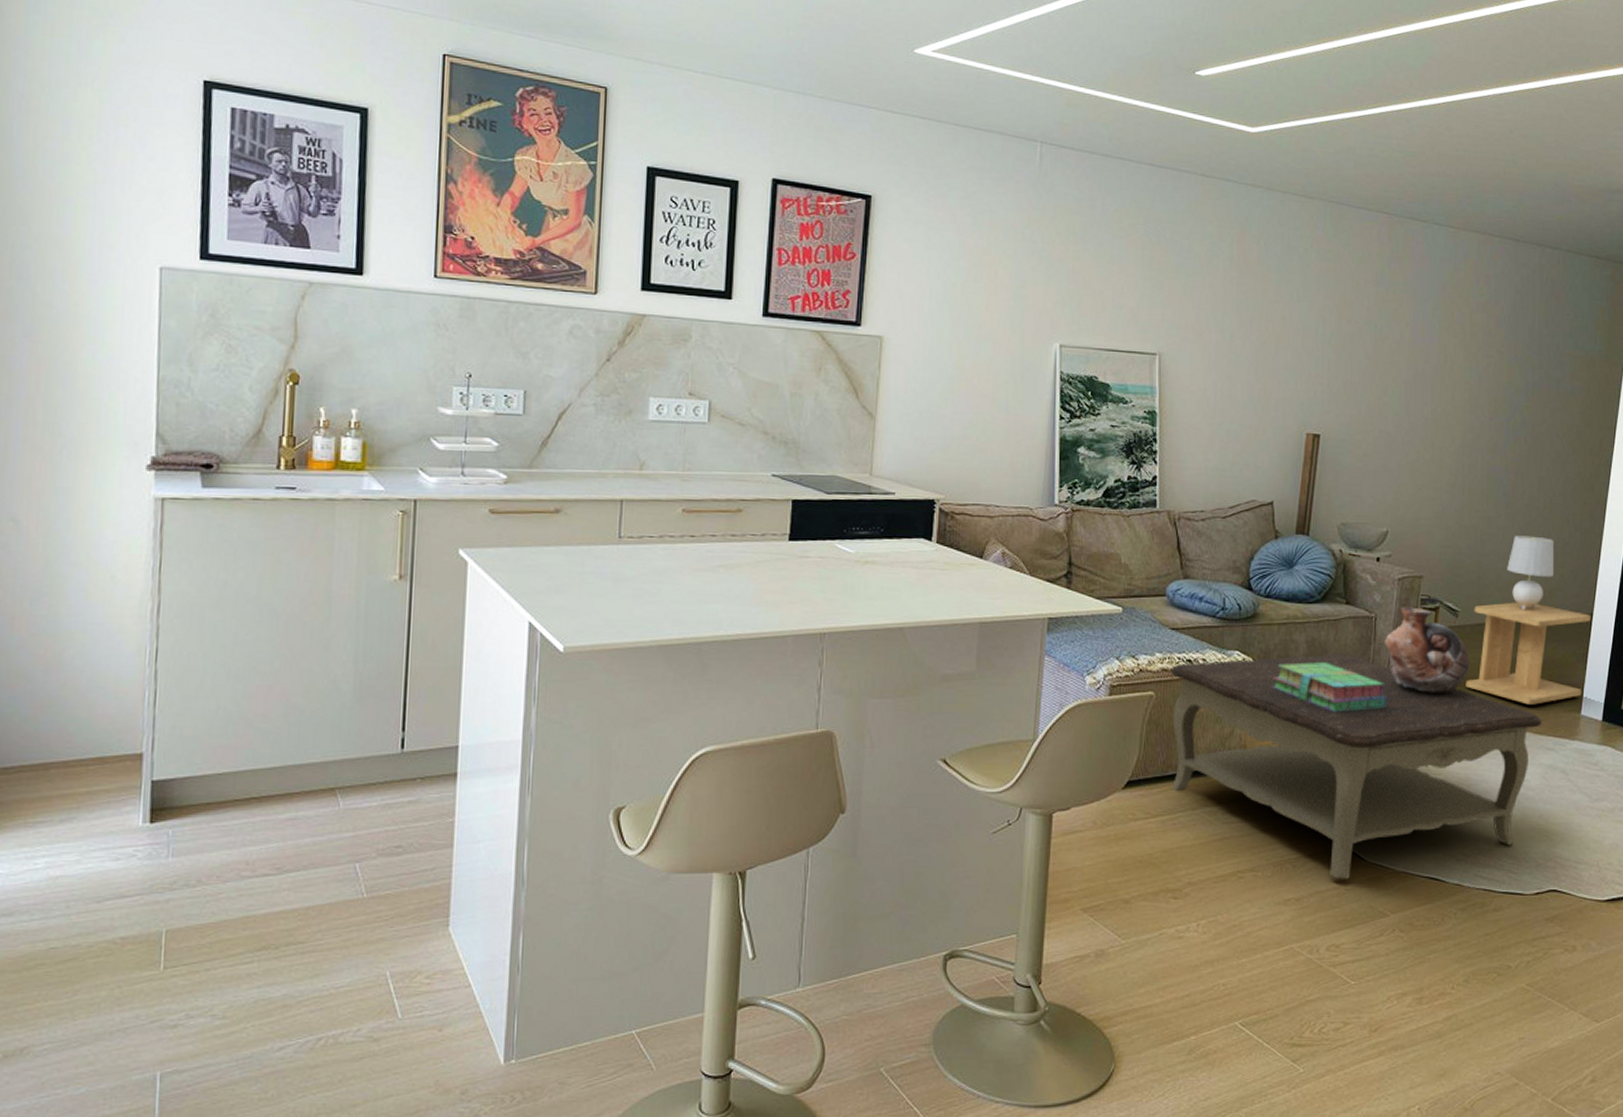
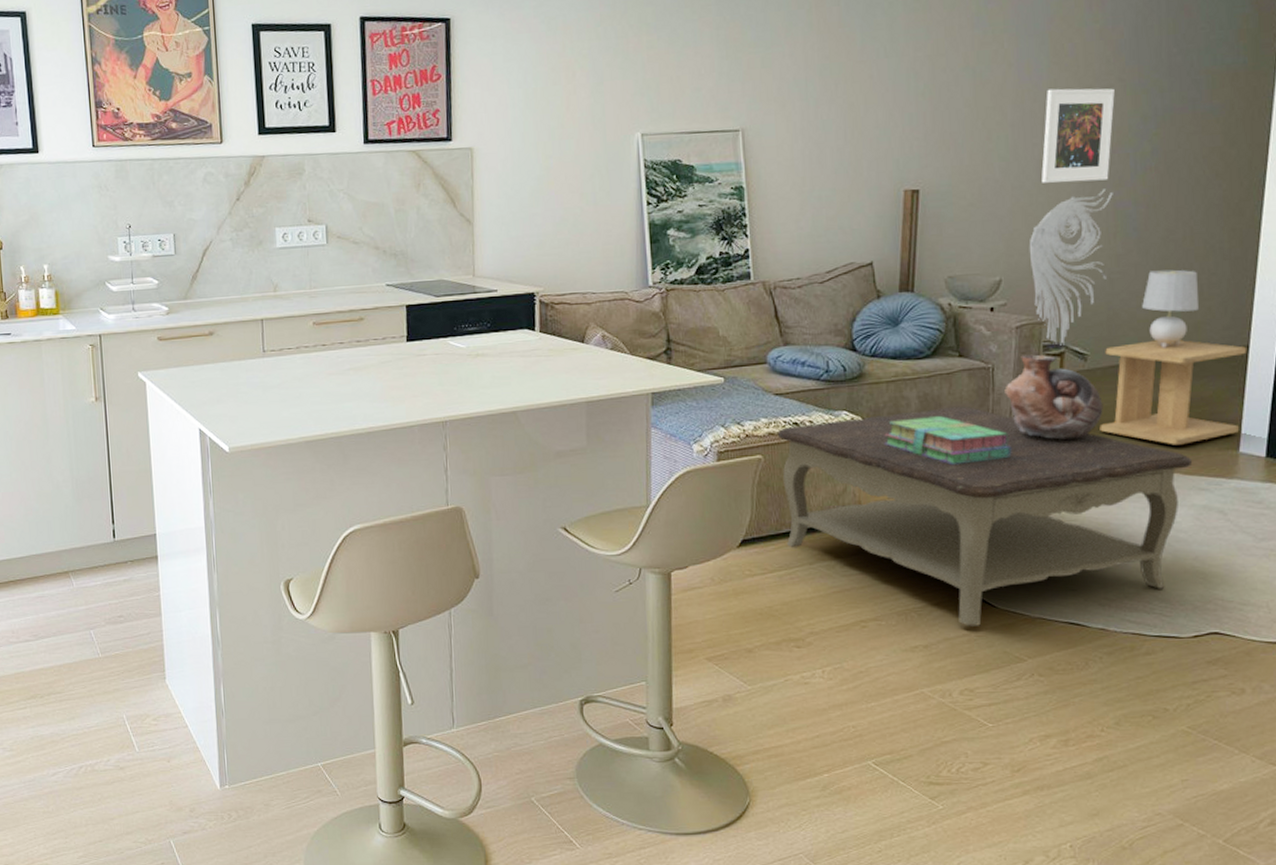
wall sculpture: none [1414,453,1488,600] -> present [1029,189,1113,346]
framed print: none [1428,352,1494,445] -> present [1041,88,1115,183]

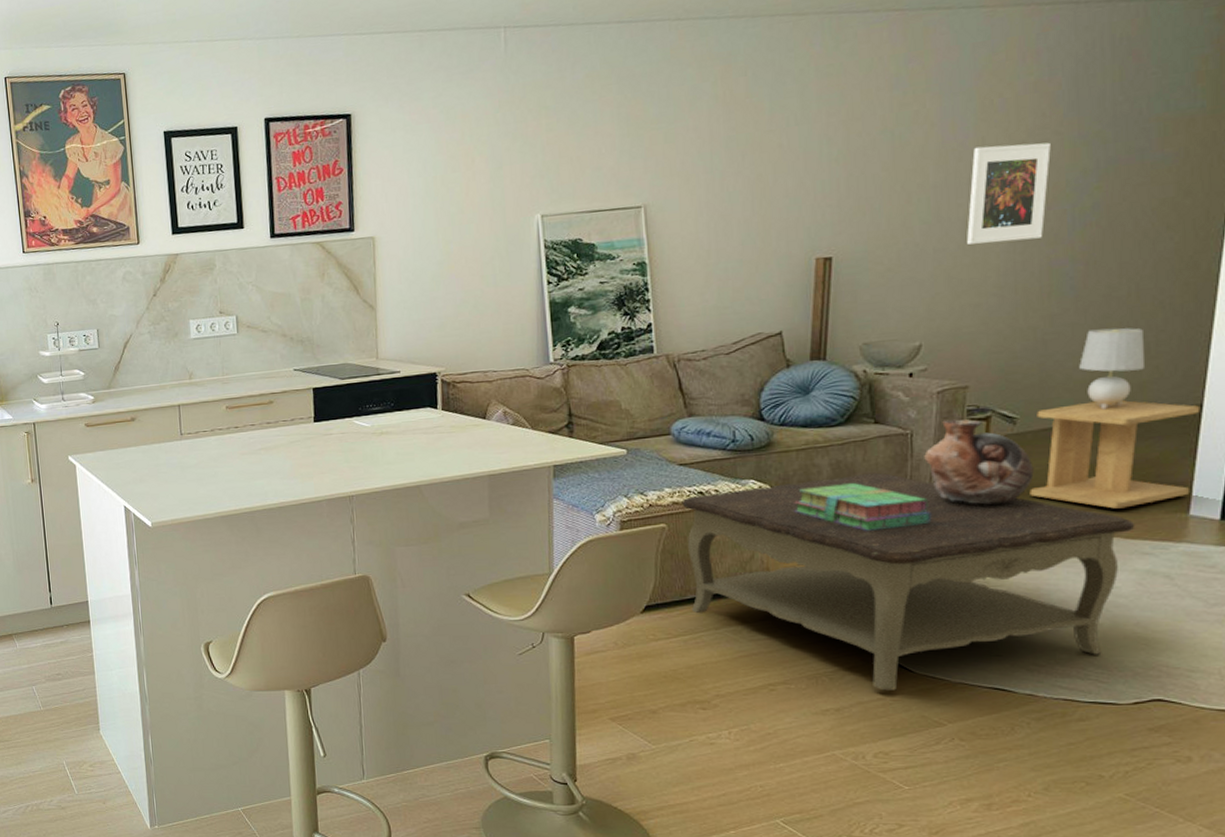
wall sculpture: present [1029,189,1113,346] -> none [952,247,1048,410]

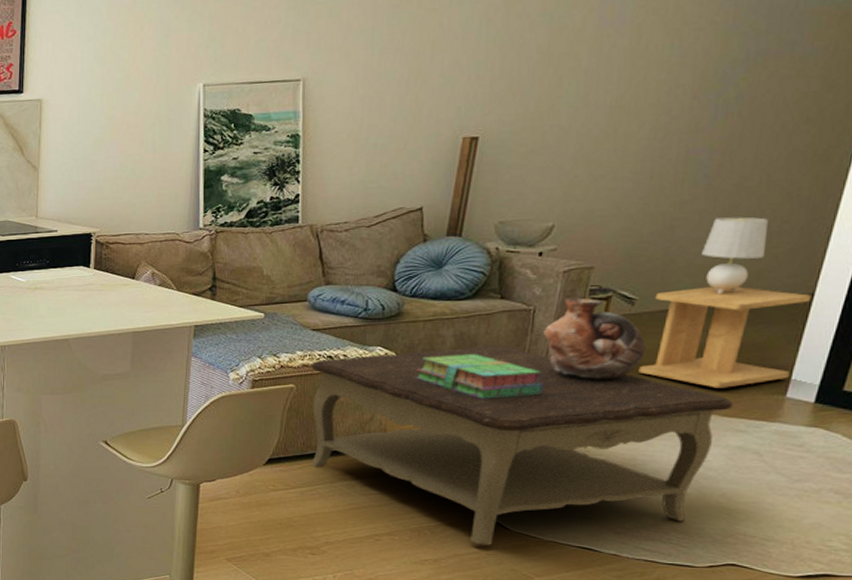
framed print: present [967,142,1051,245] -> none [610,31,704,130]

